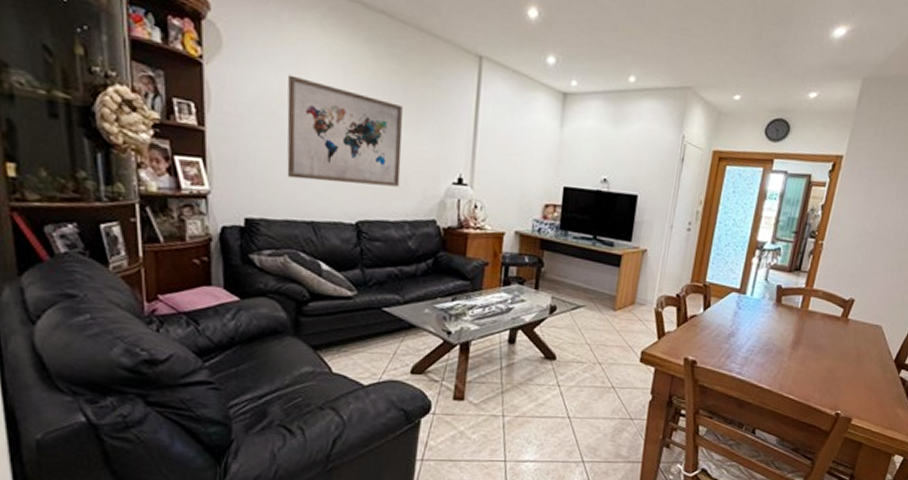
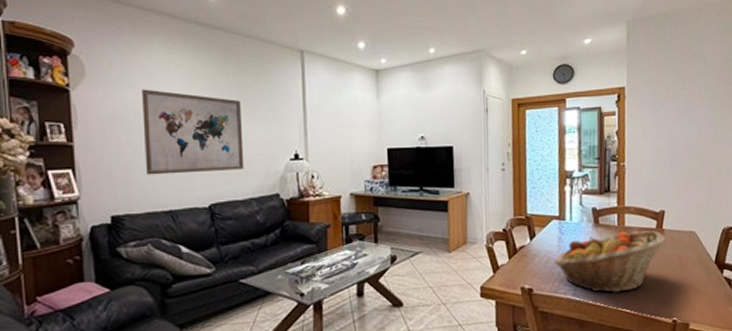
fruit basket: none [724,315,849,378] -> present [554,230,666,293]

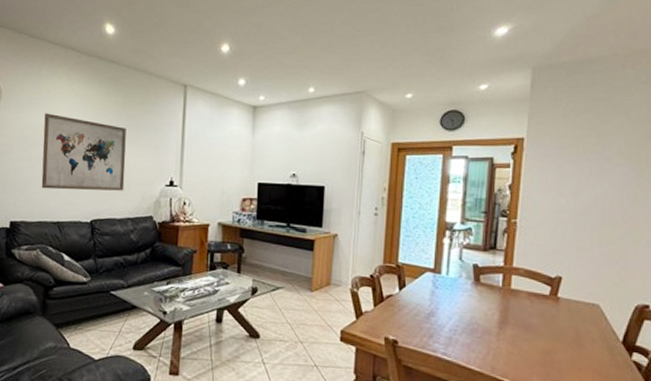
fruit basket: present [554,230,666,293] -> none [424,293,560,359]

